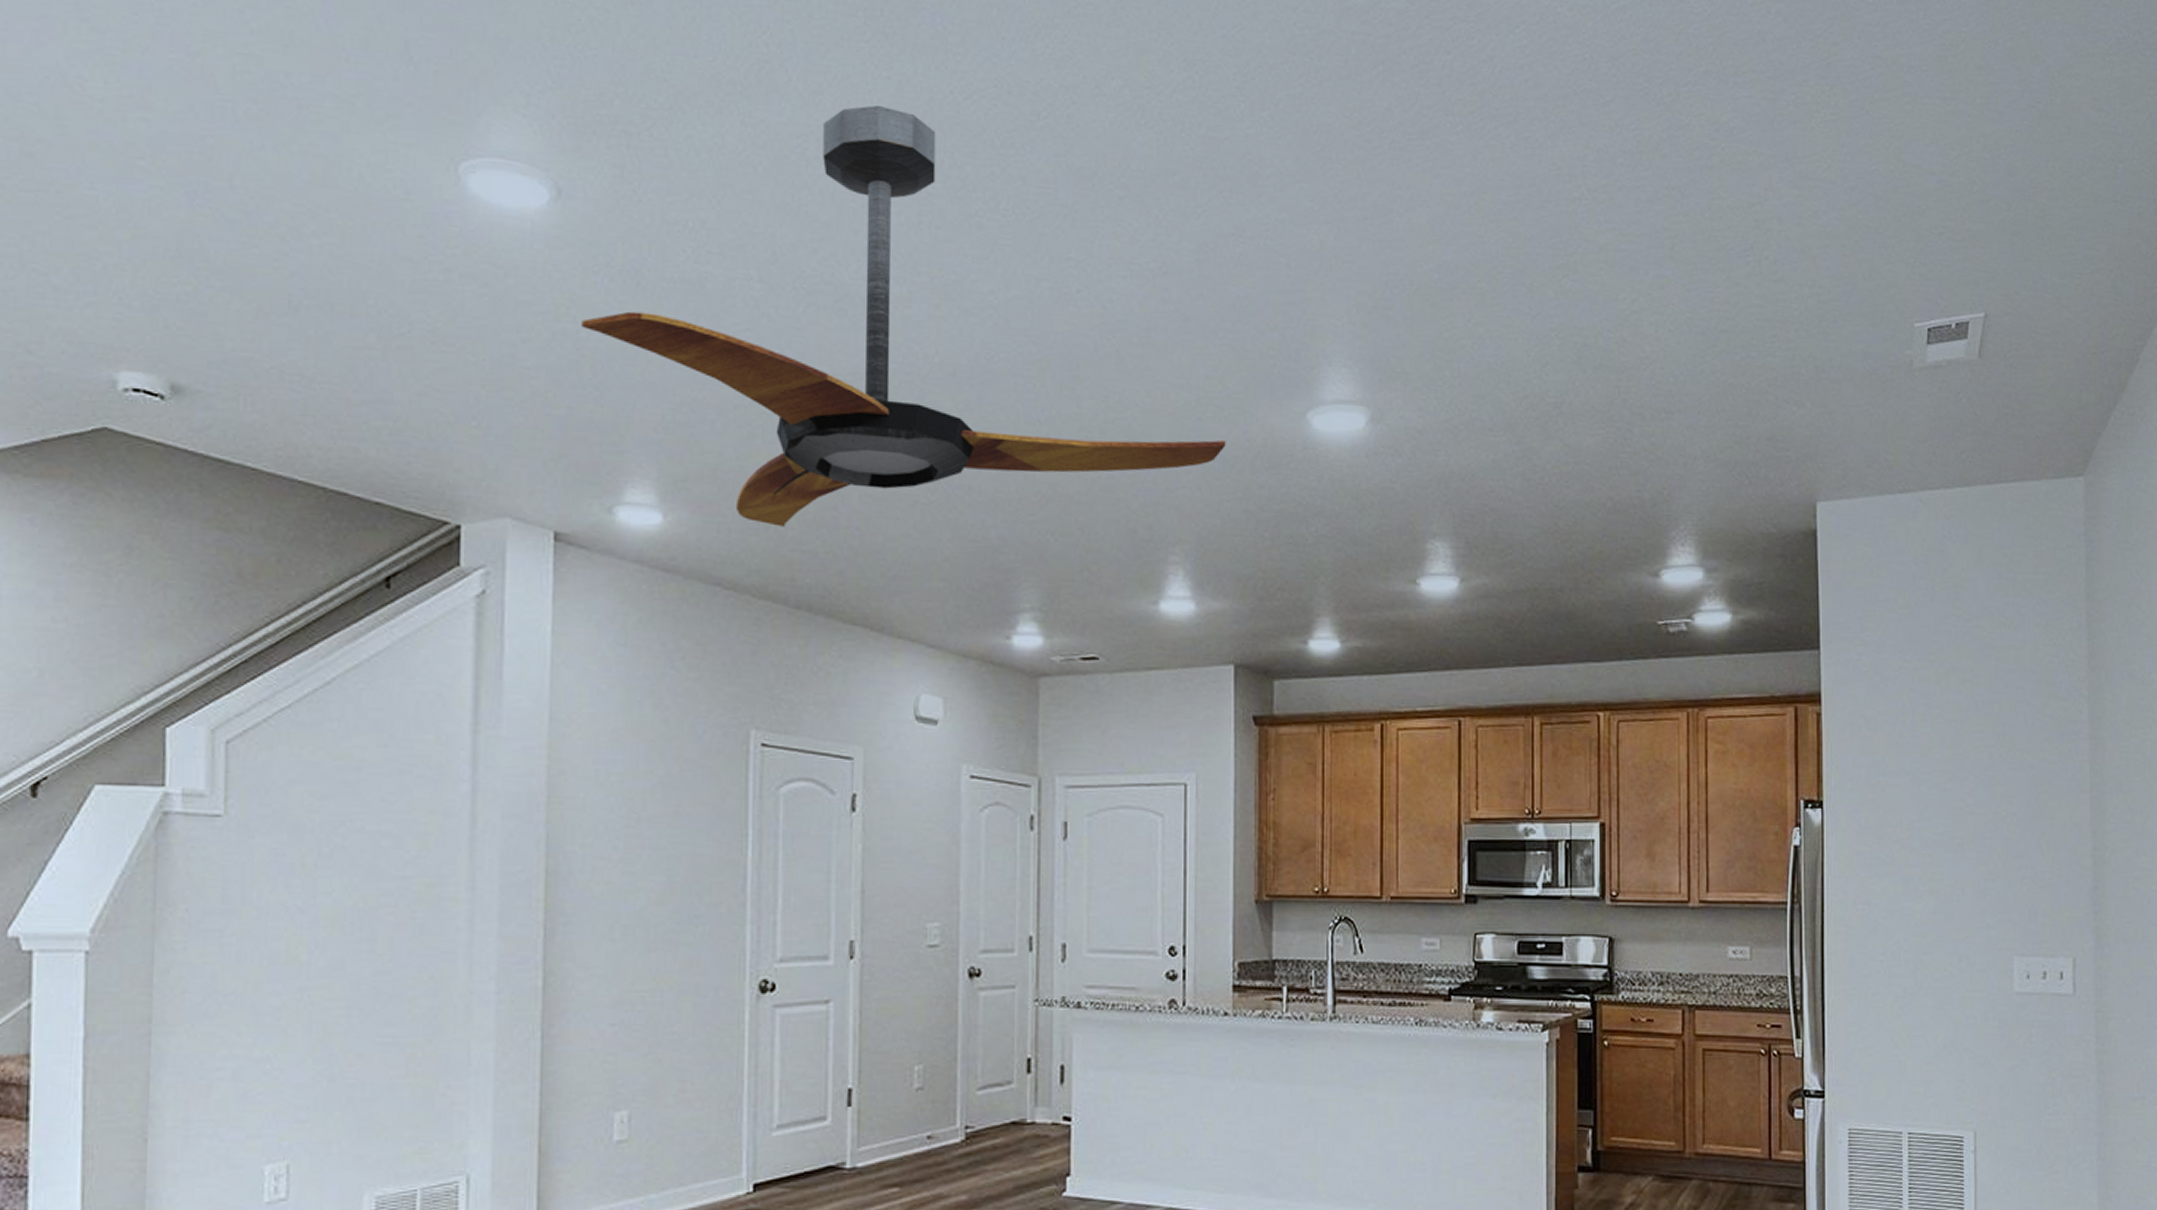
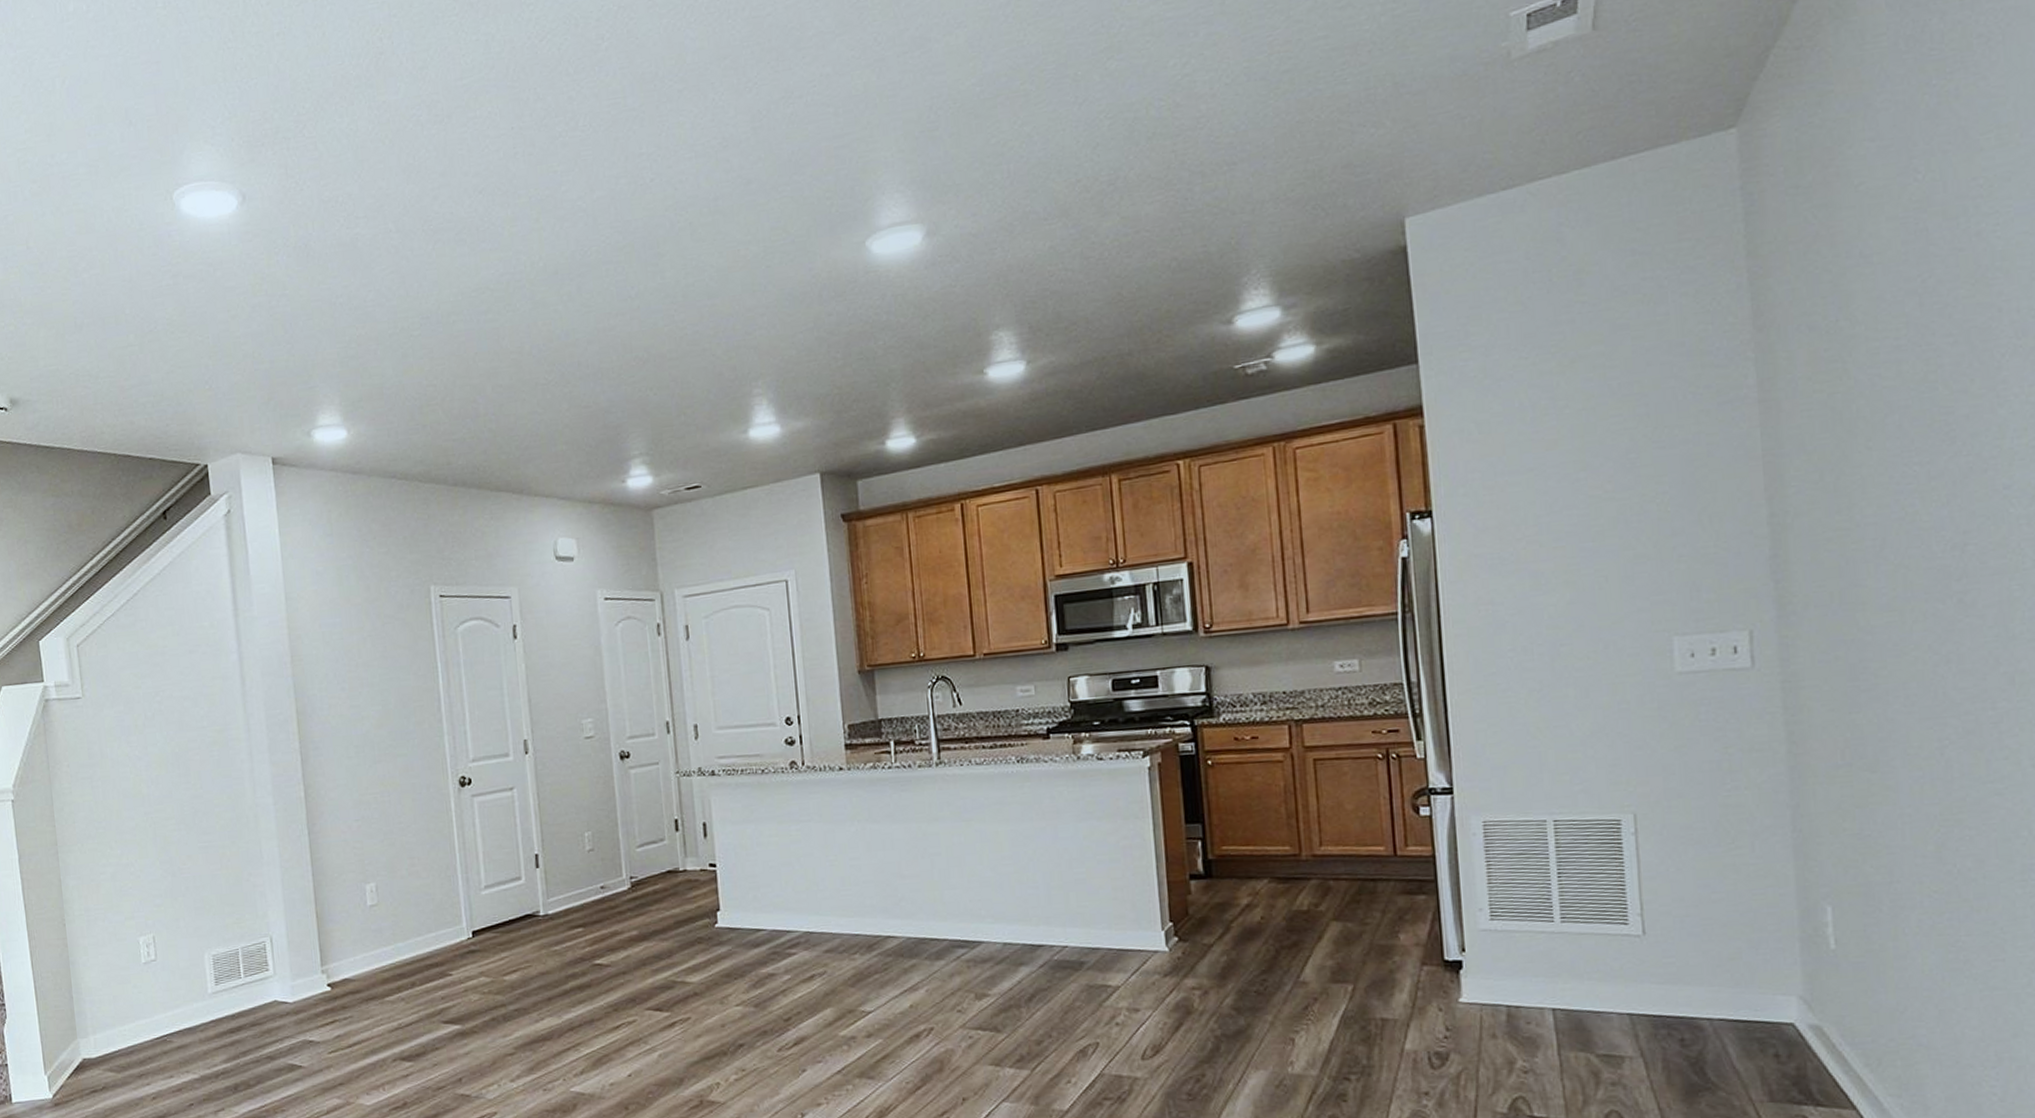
ceiling fan: present [582,105,1226,527] -> none [271,64,794,424]

